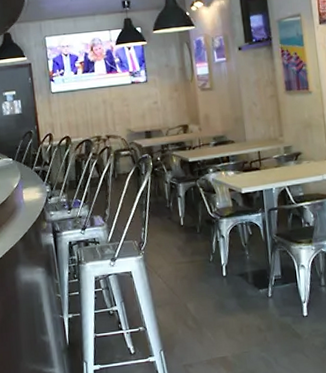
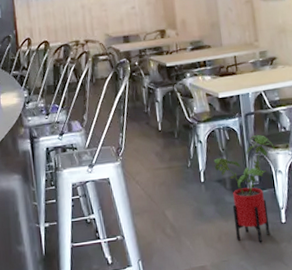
house plant: none [236,229,298,336] -> present [213,134,275,243]

